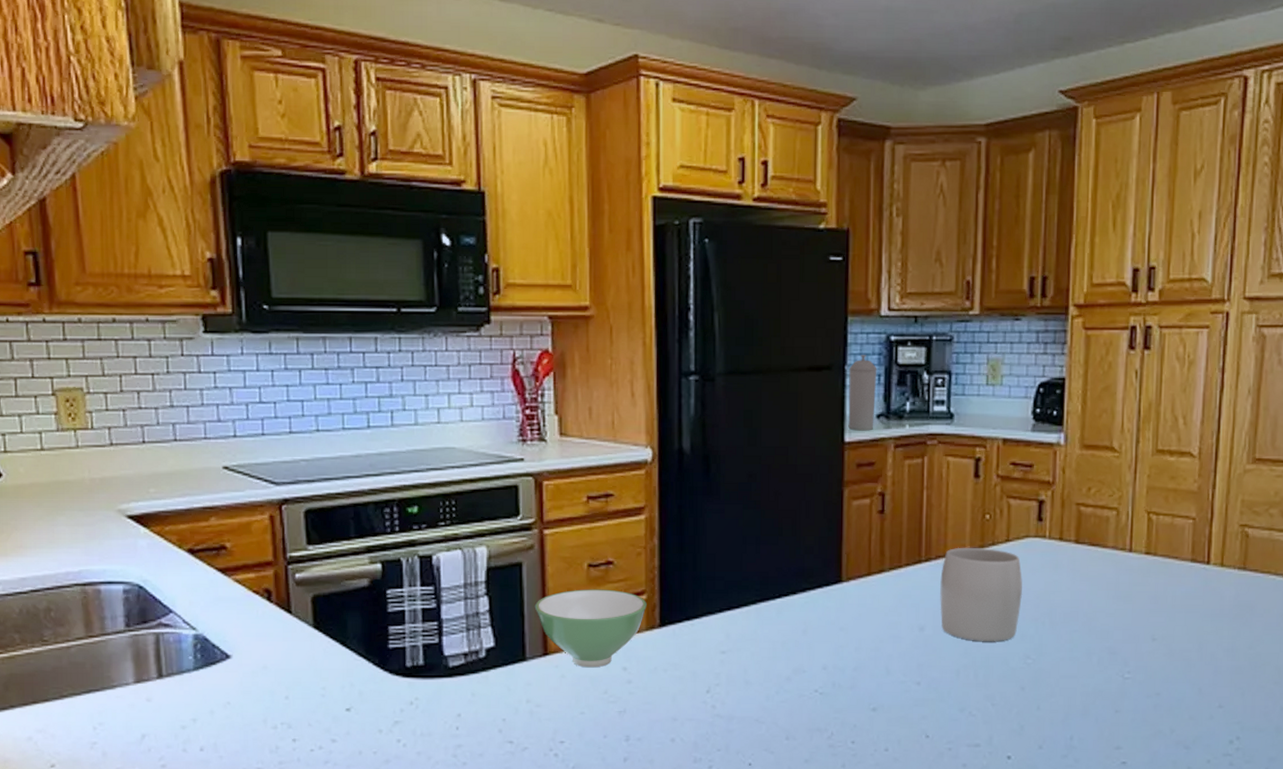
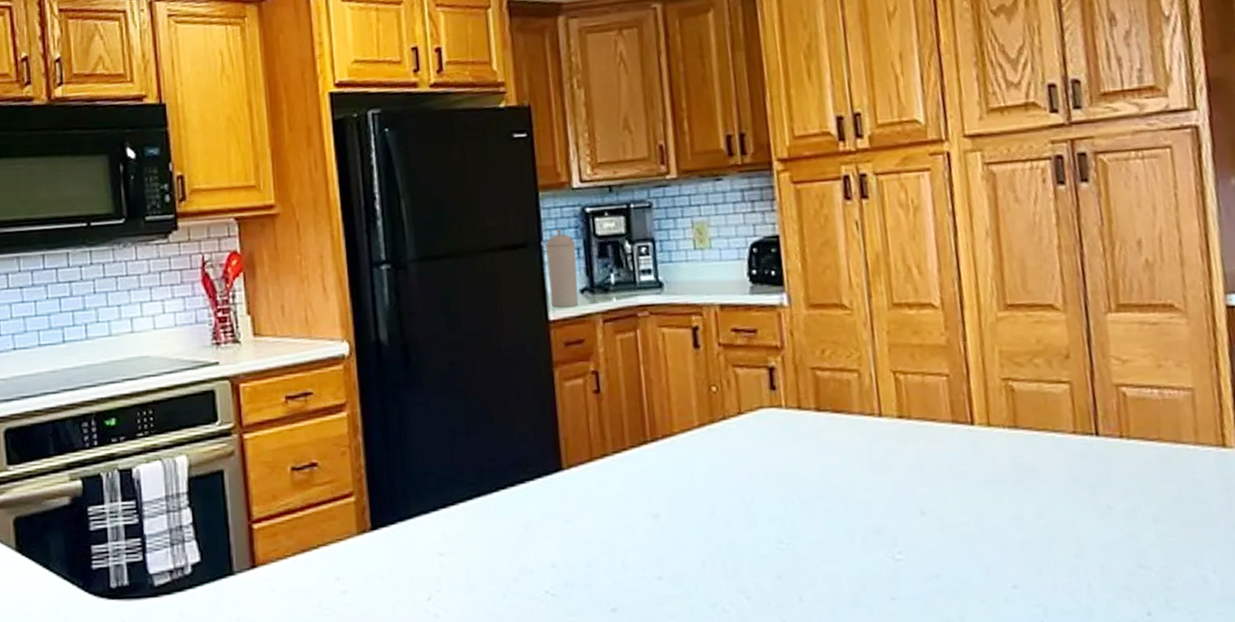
bowl: present [534,589,647,668] -> none [239,493,356,579]
mug: present [940,547,1023,642] -> none [670,423,765,527]

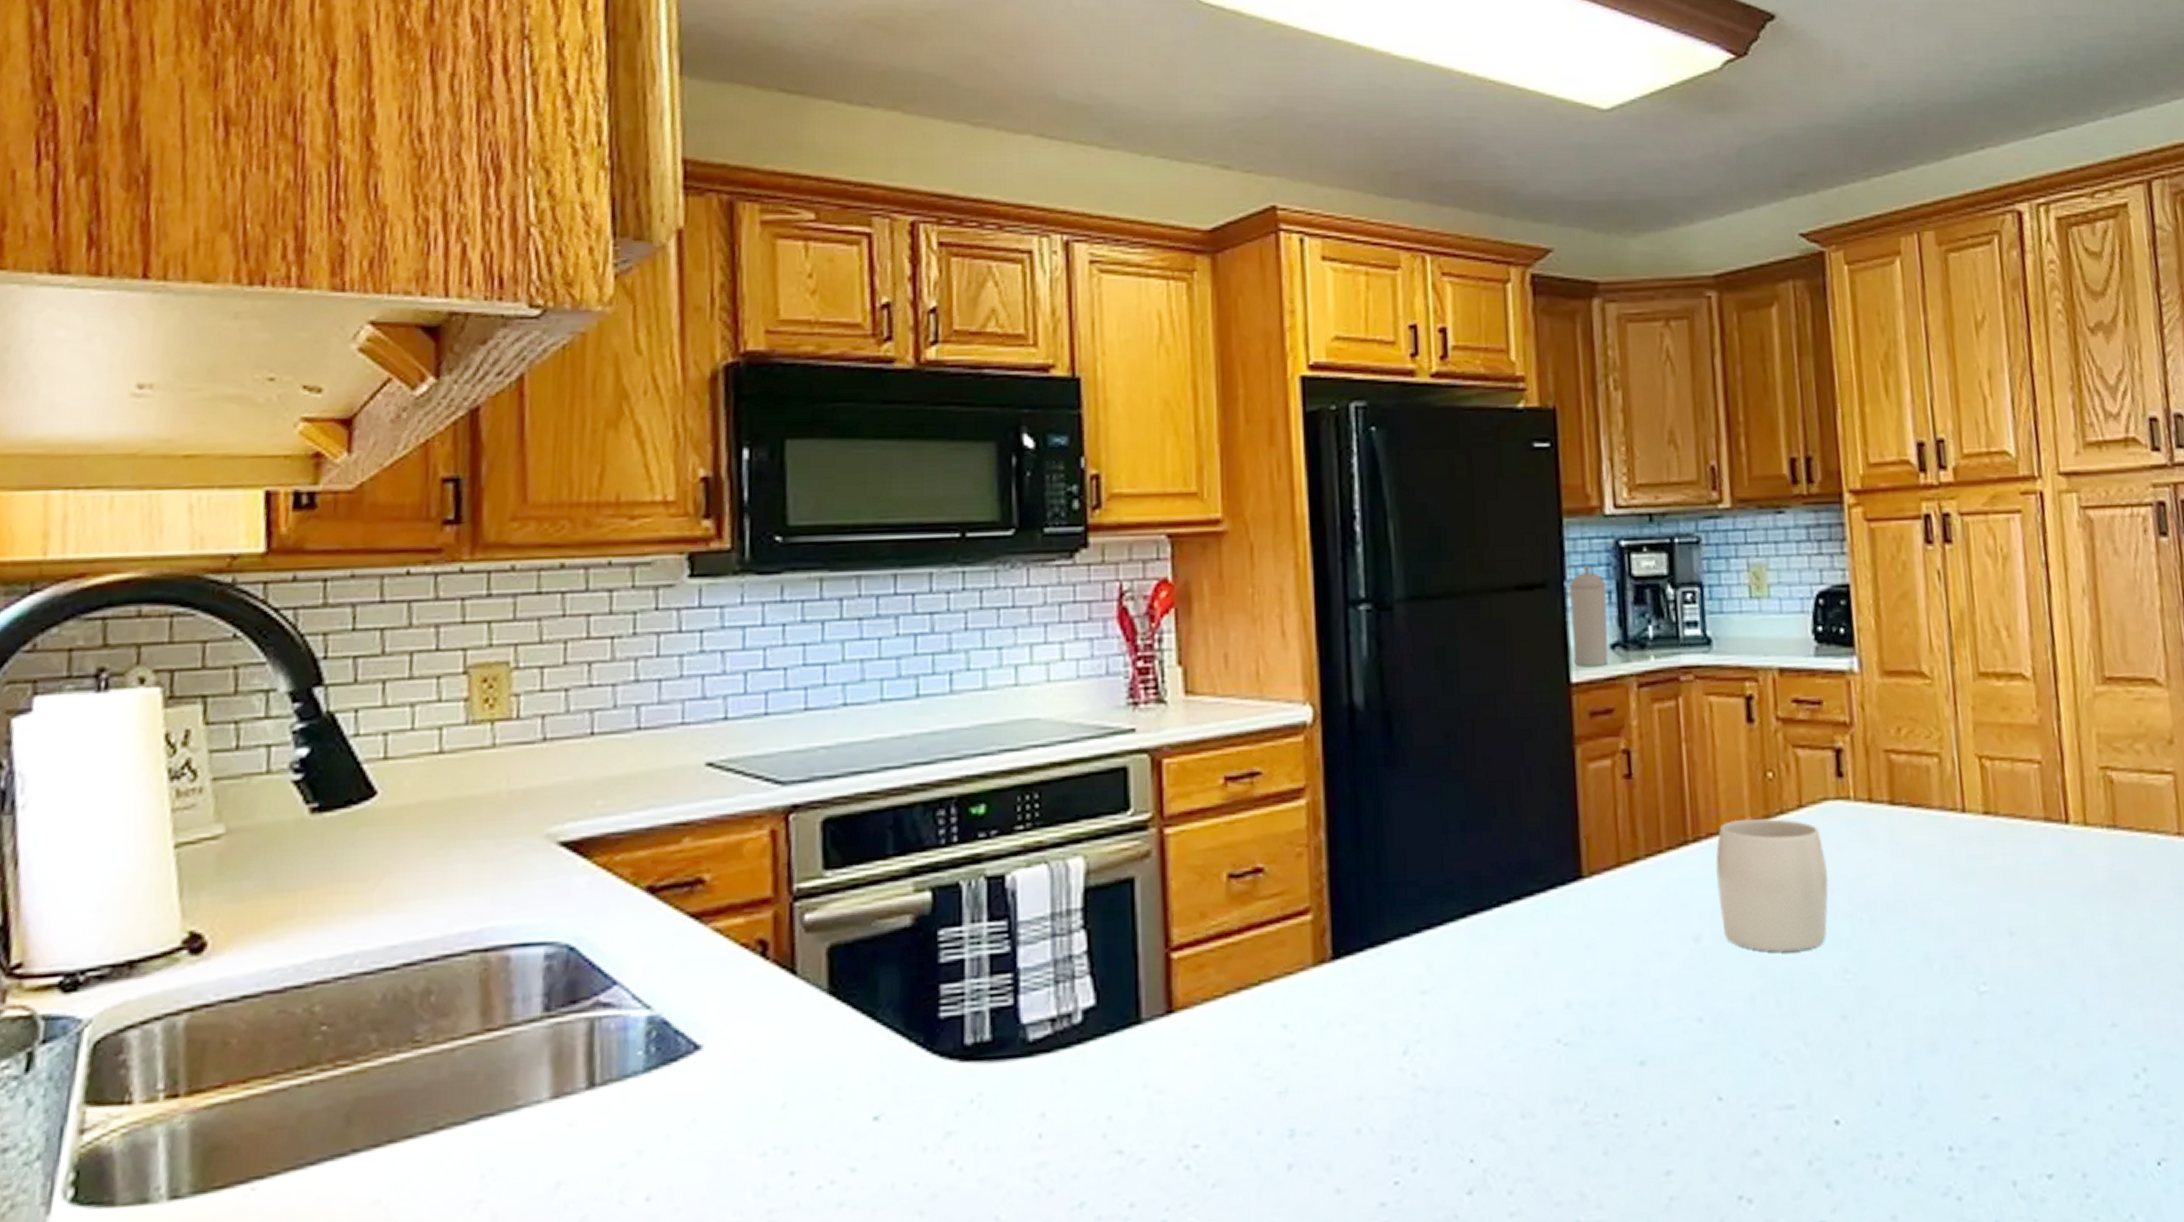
mug: none [670,423,765,527] -> present [1715,818,1829,952]

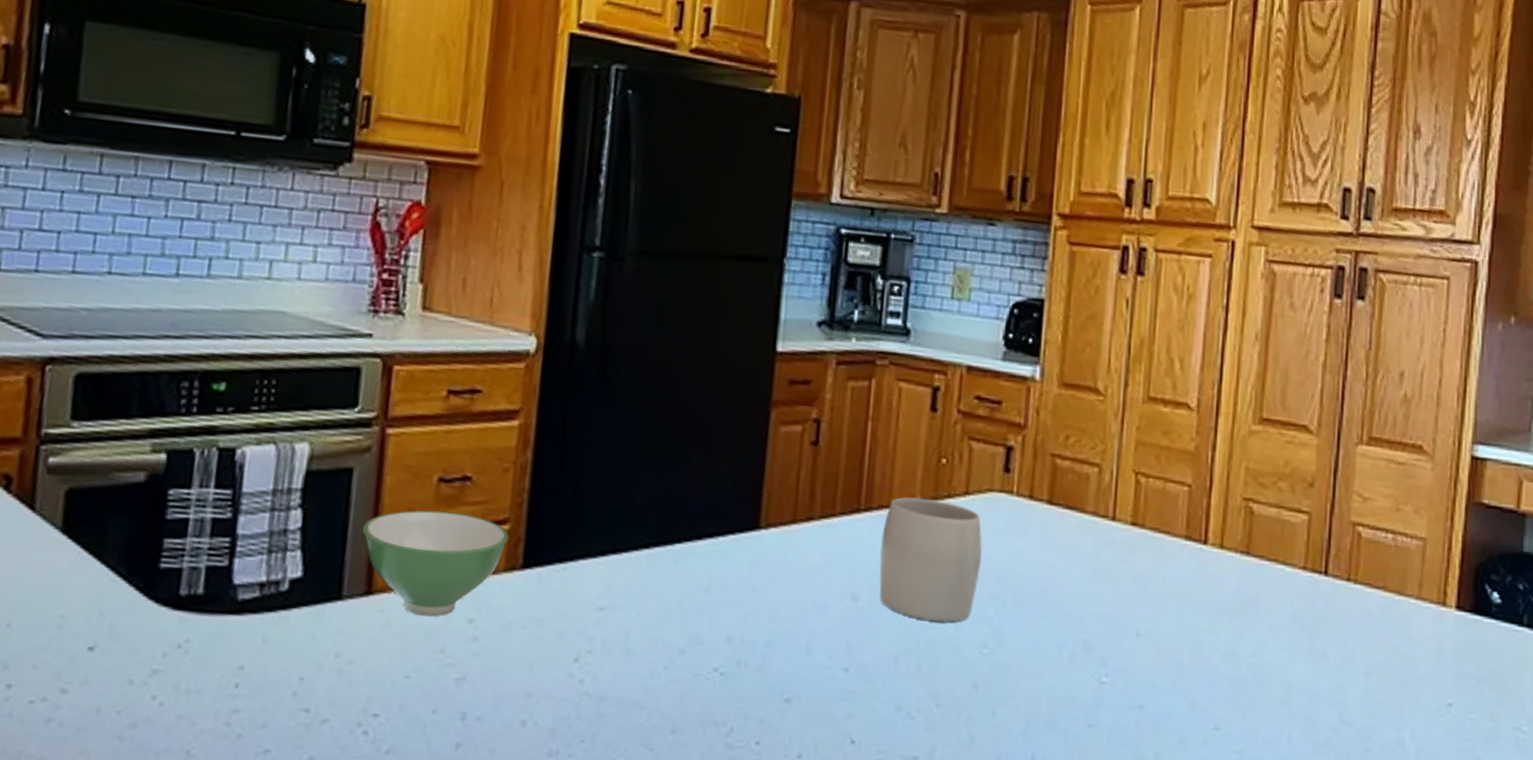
bowl: none [1153,909,1313,1029] -> present [362,510,509,617]
canister: present [1569,567,1608,668] -> none [783,247,822,341]

